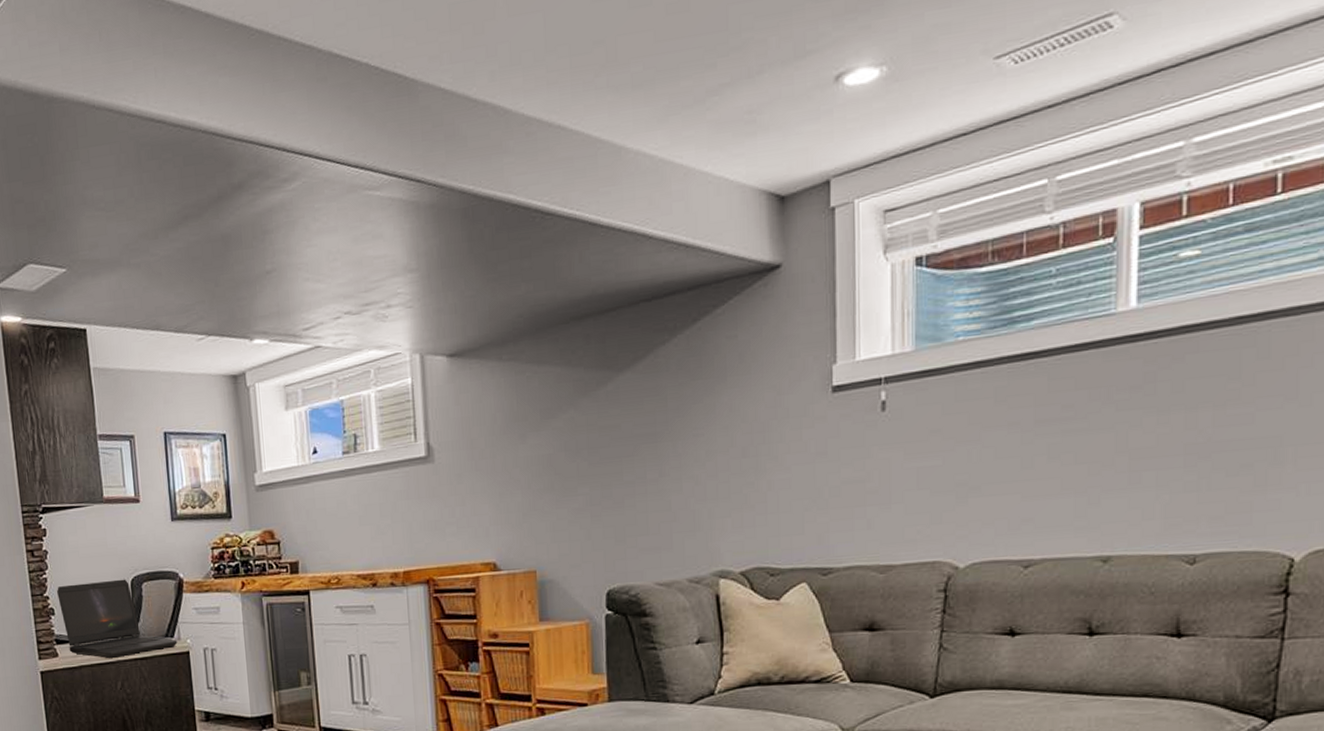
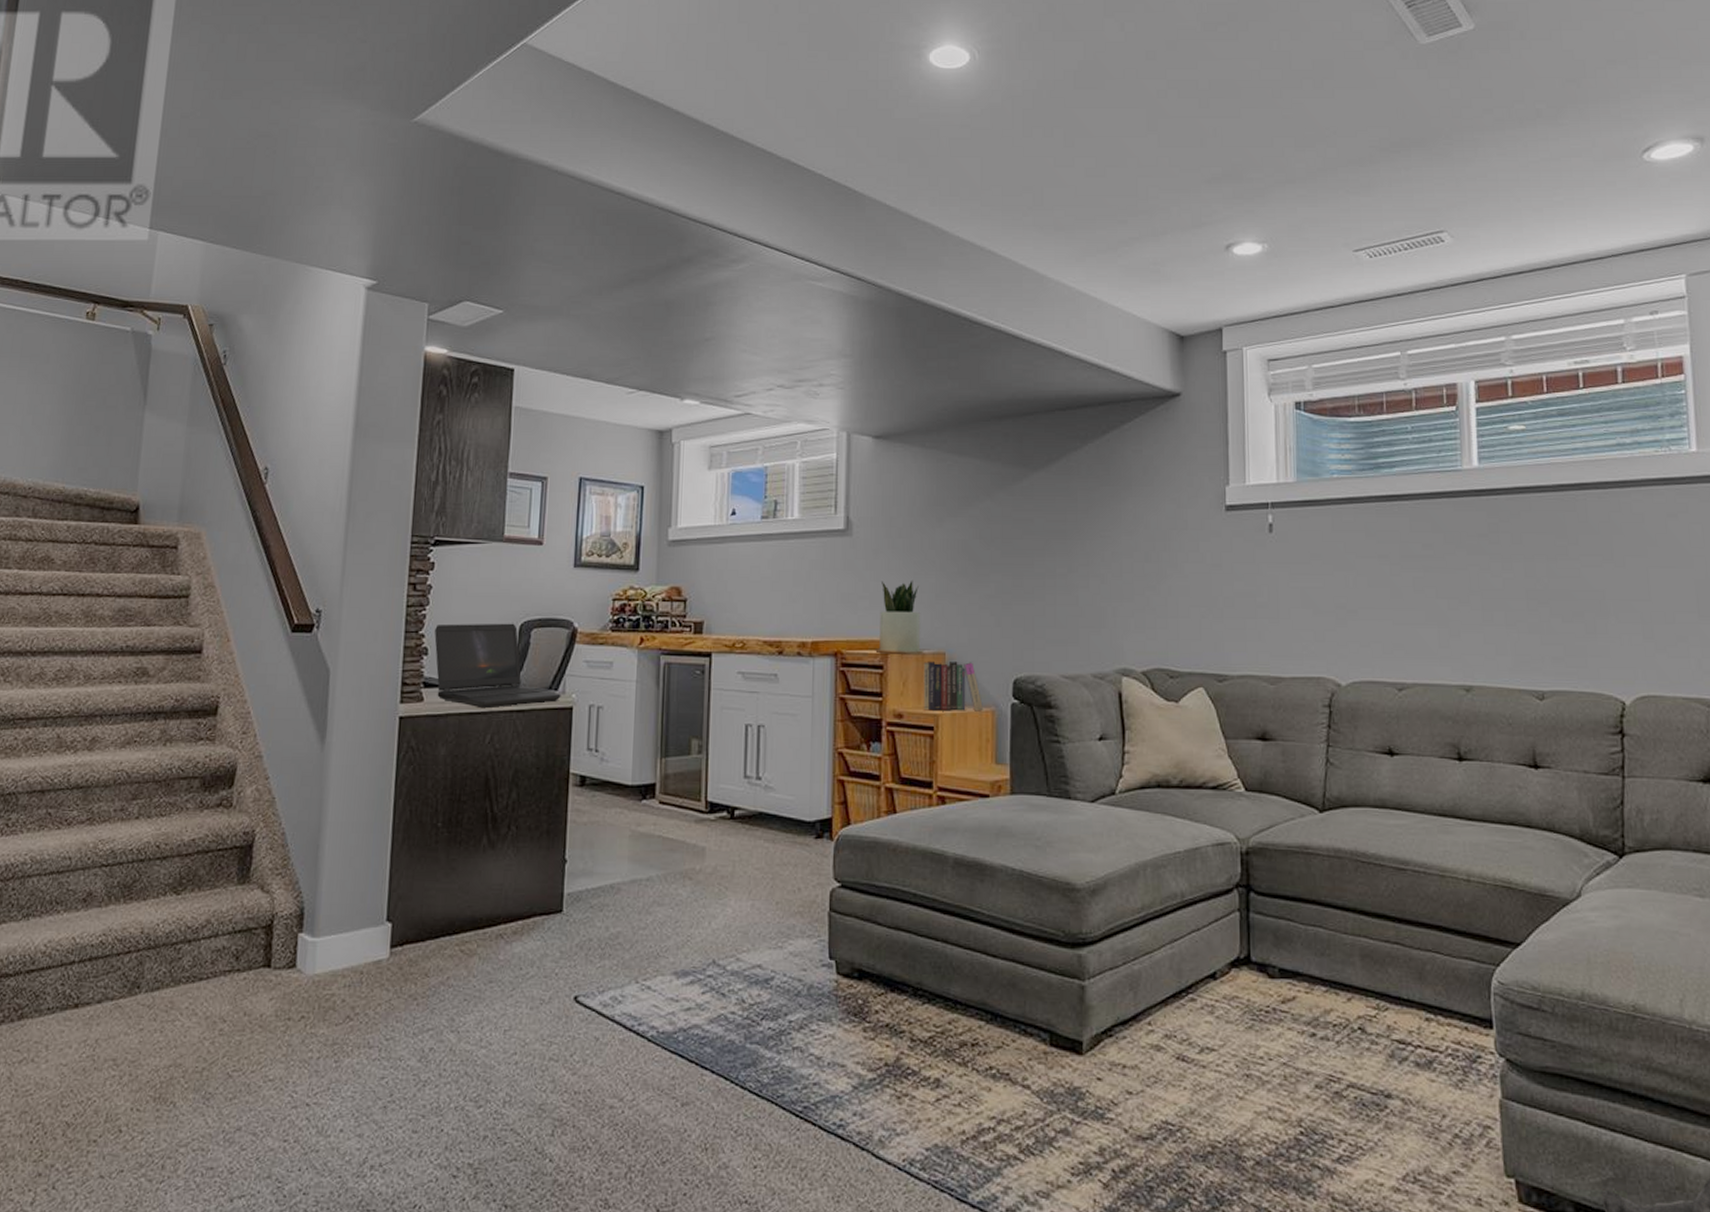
planter: none [466,500,516,578] -> present [875,580,925,656]
books: none [515,577,577,629] -> present [923,661,983,711]

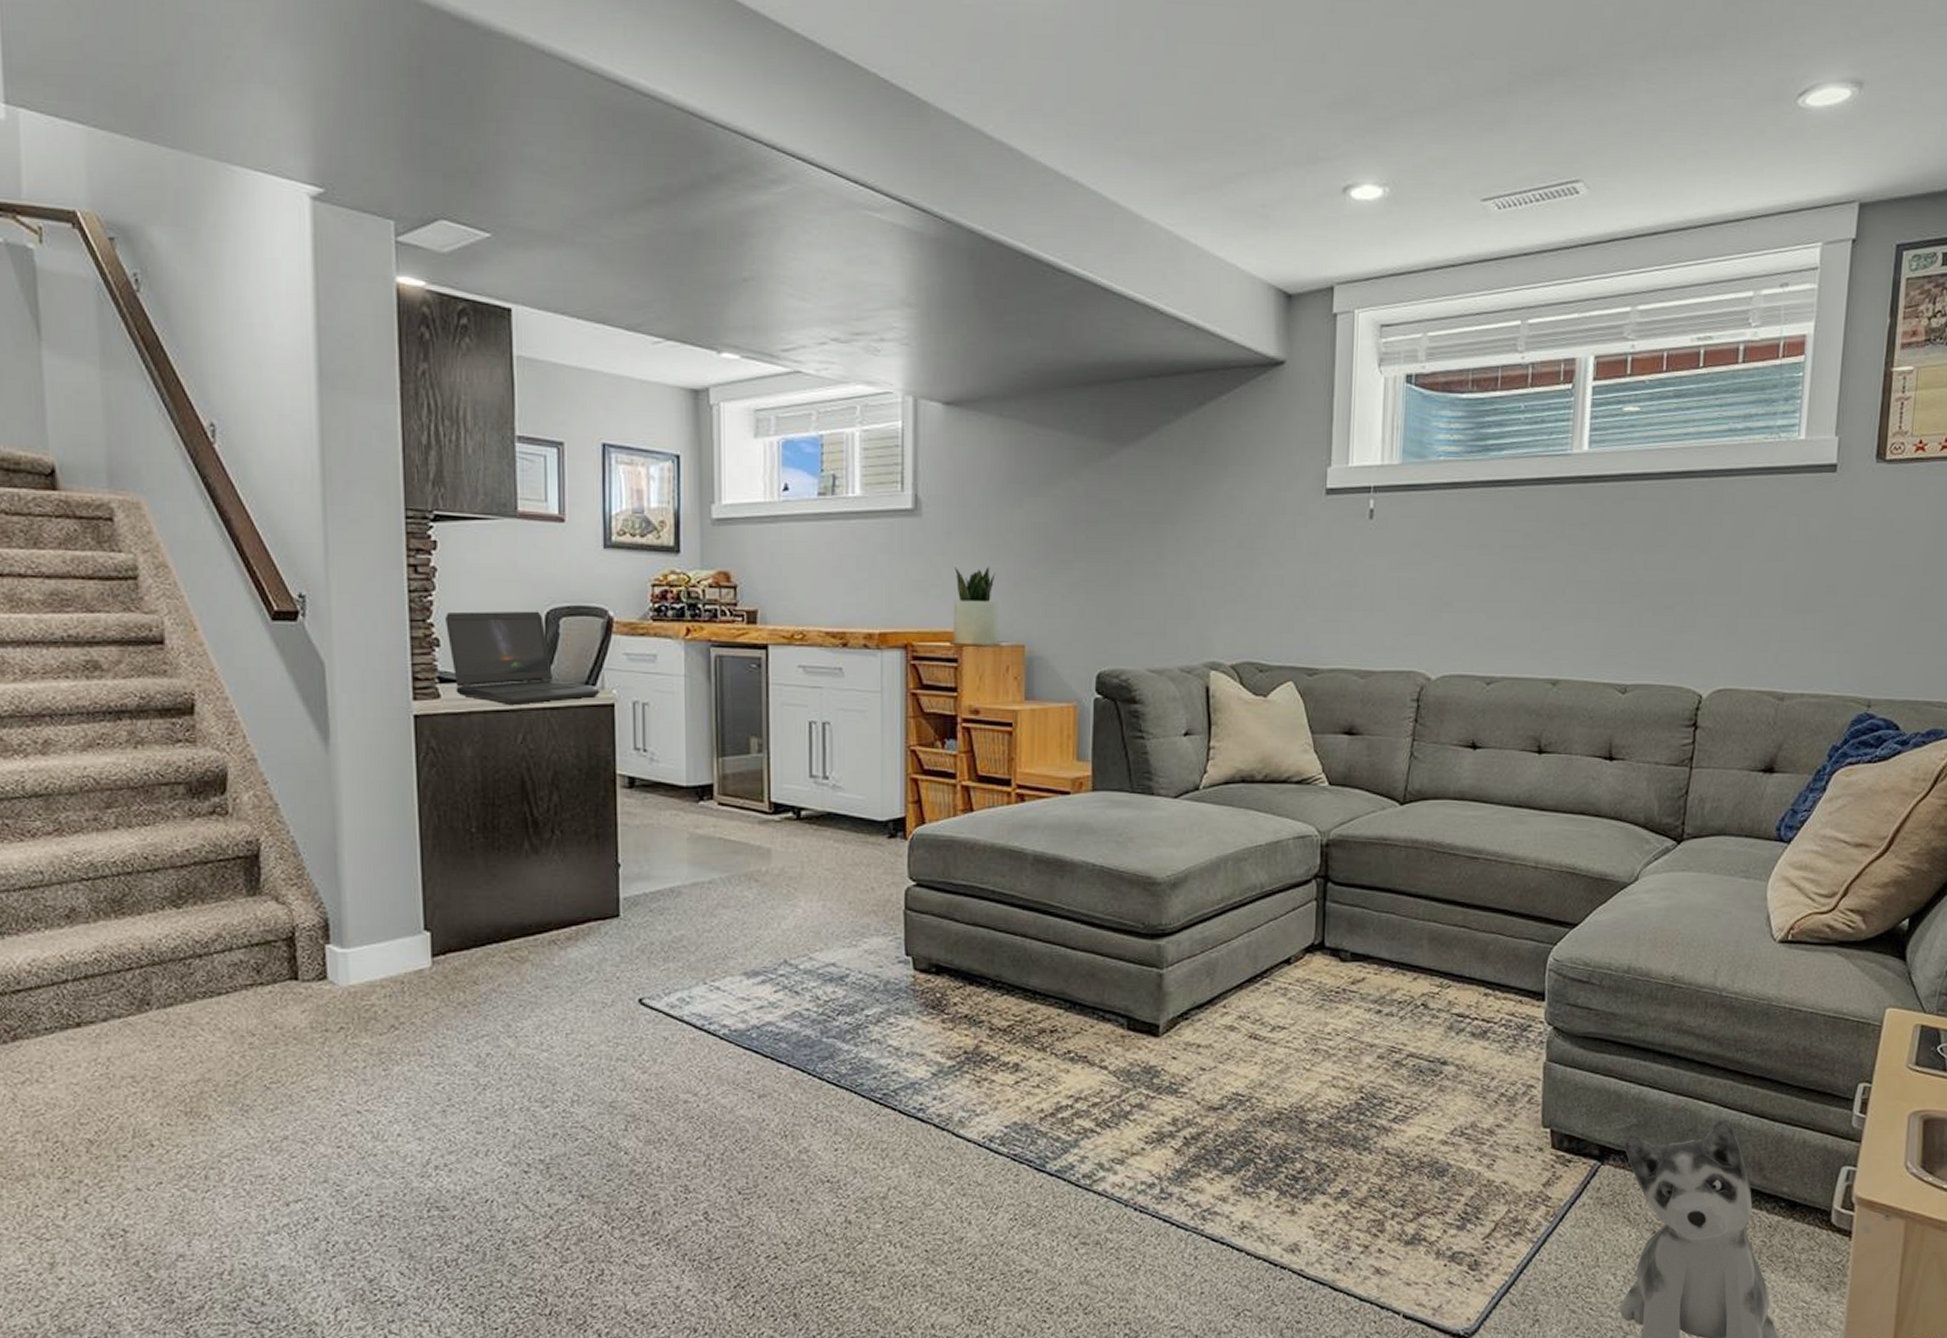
books: present [923,661,983,711] -> none [1001,654,1064,707]

